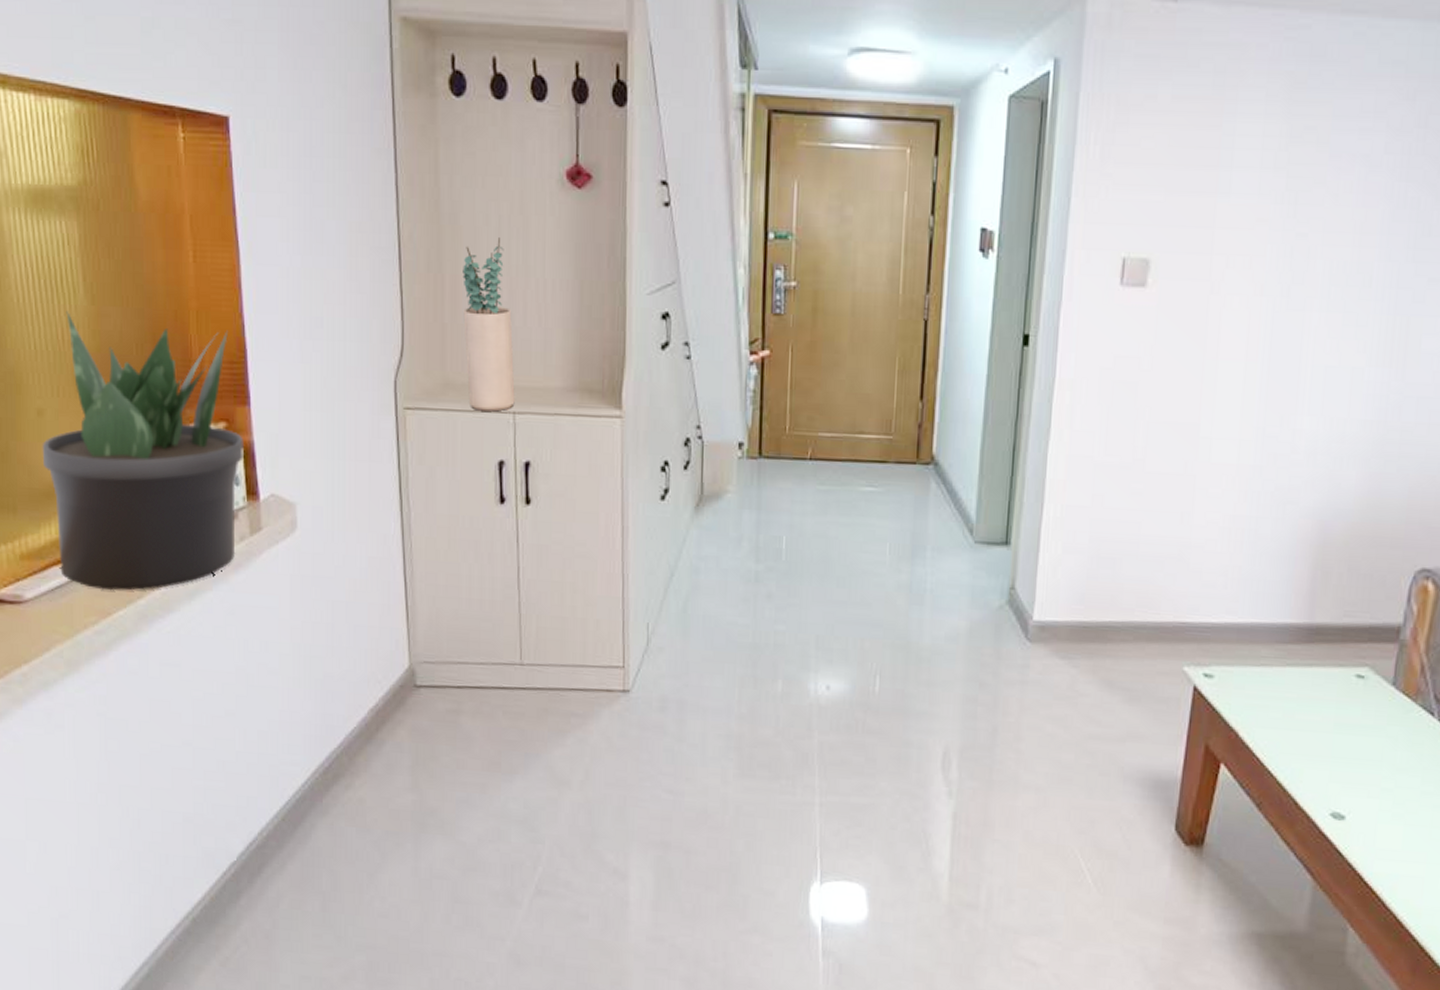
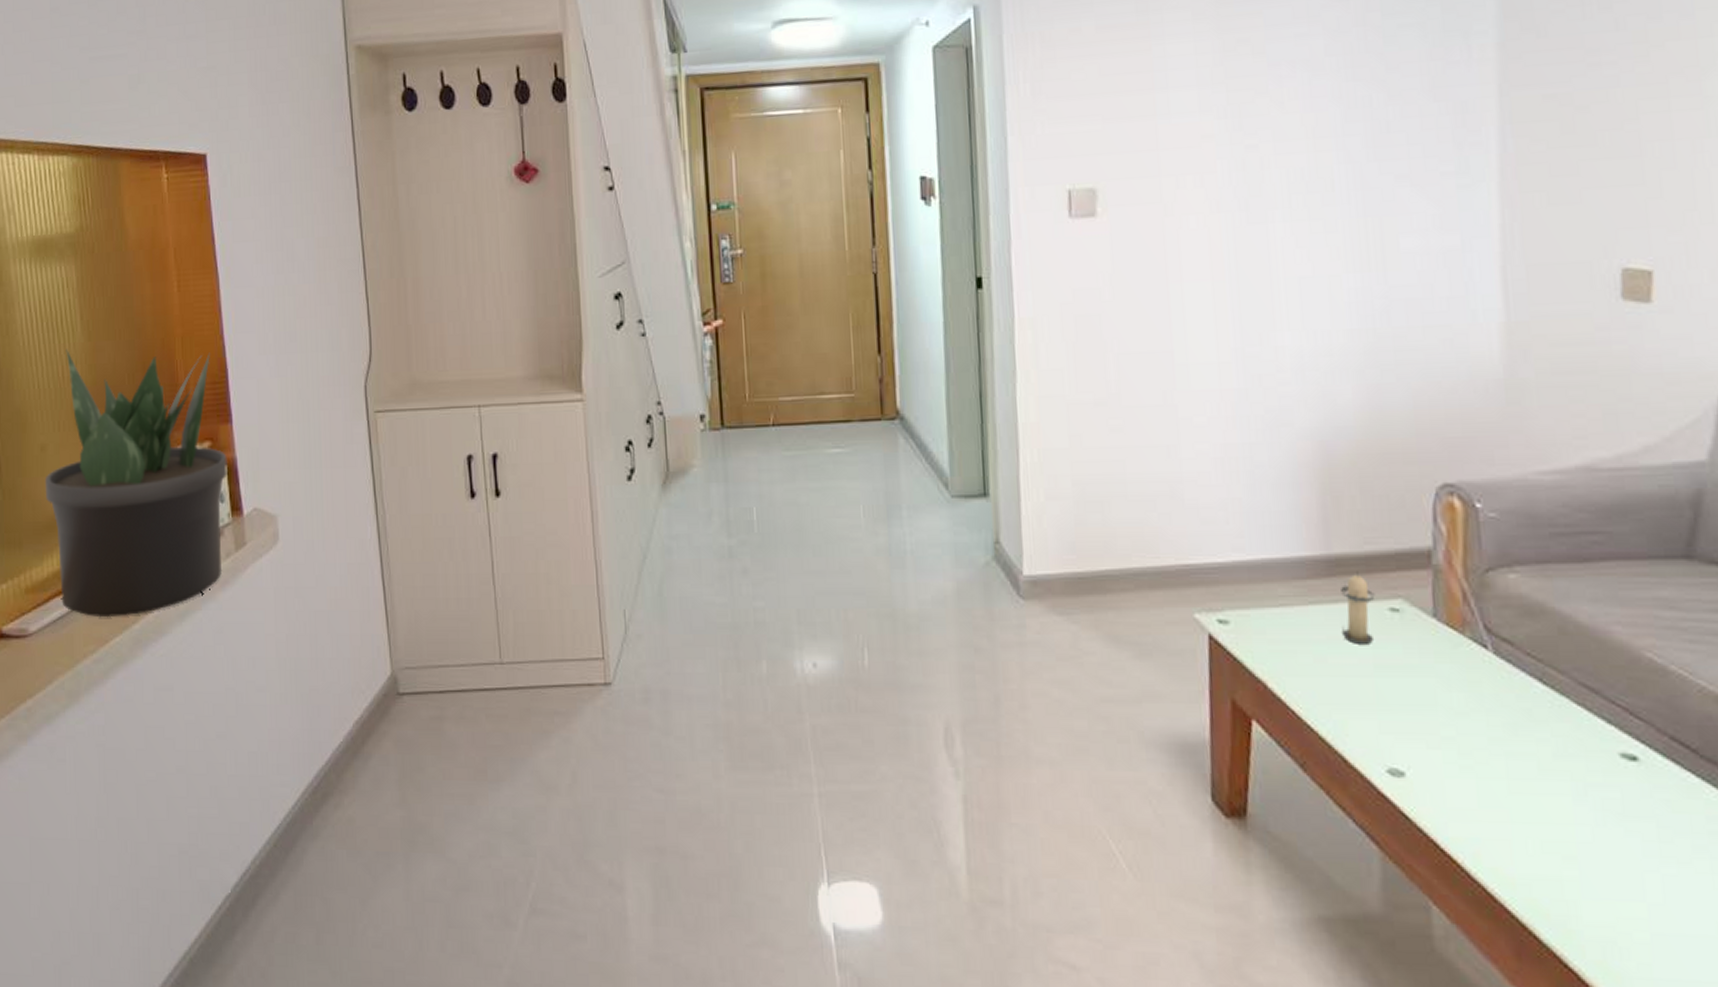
vase: present [463,238,515,412] -> none [423,238,479,407]
candle: none [1310,639,1346,705] -> present [1341,570,1375,644]

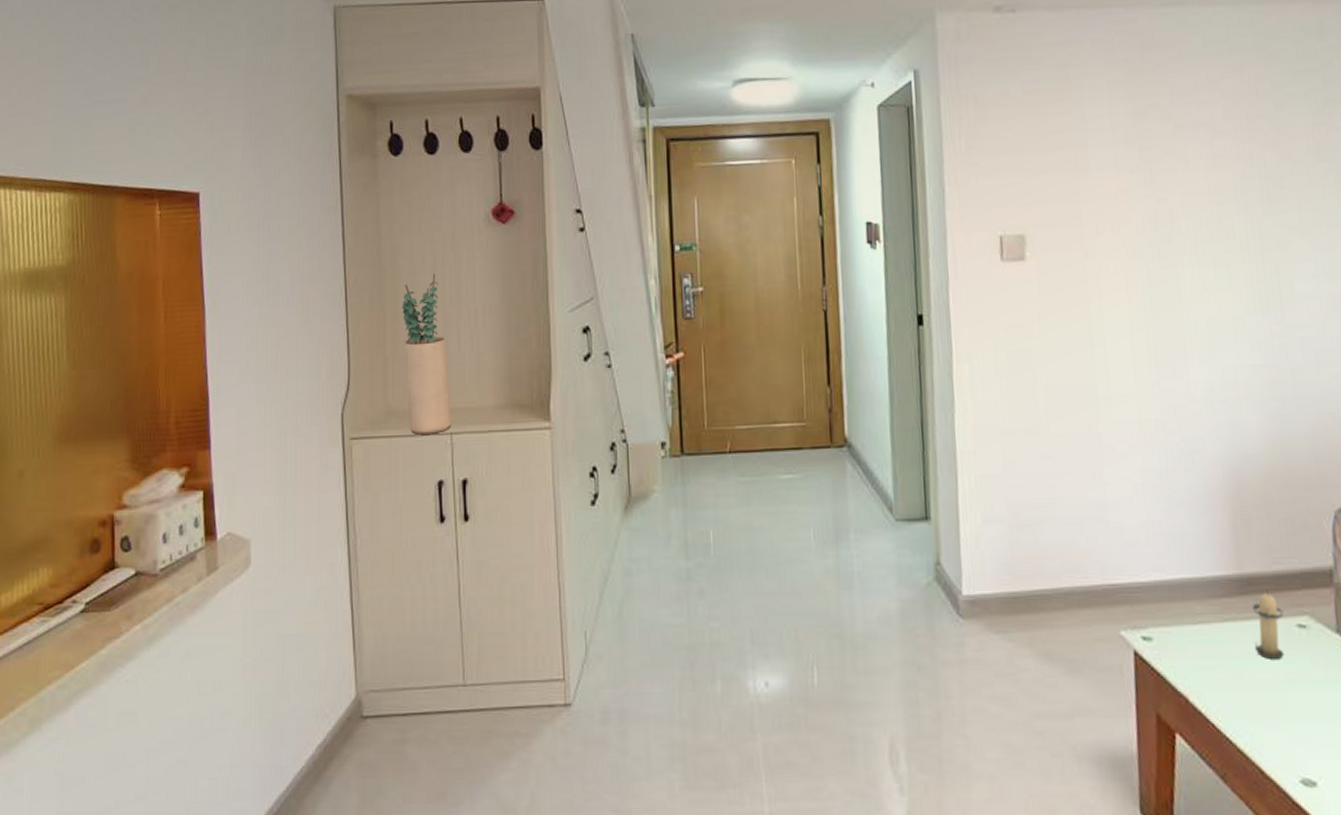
planter: present [45,349,228,618] -> none [20,377,204,643]
vase: none [423,238,479,407] -> present [402,274,452,435]

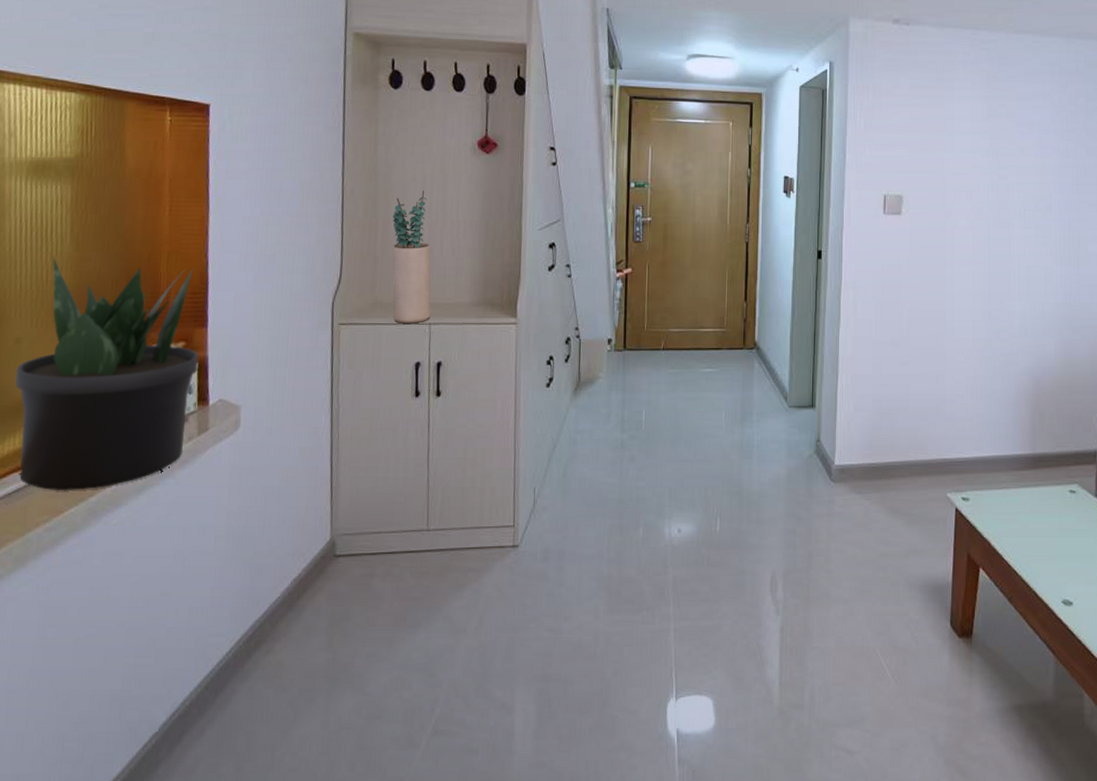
planter: none [20,377,204,643] -> present [15,256,199,491]
candle: present [1253,589,1284,659] -> none [1039,464,1061,515]

